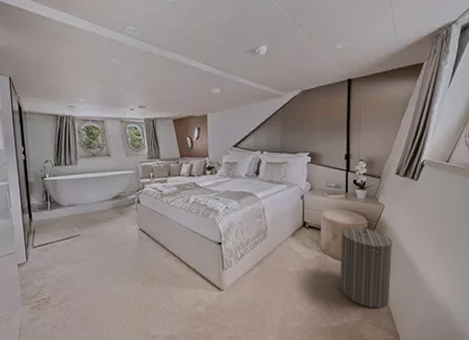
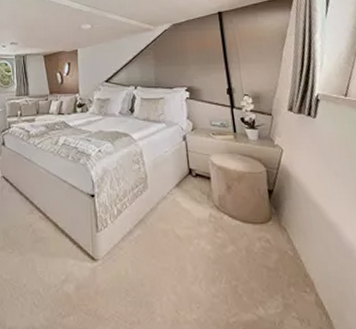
laundry hamper: present [340,225,392,309] -> none [235,174,315,295]

